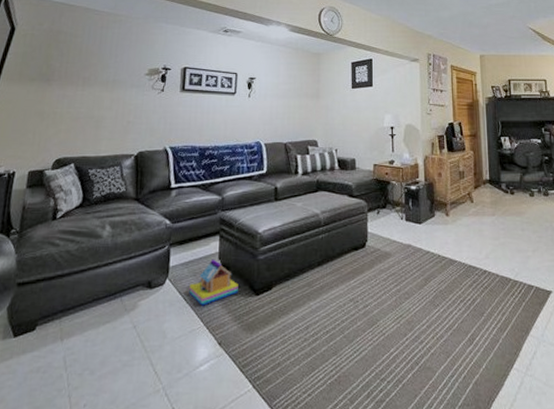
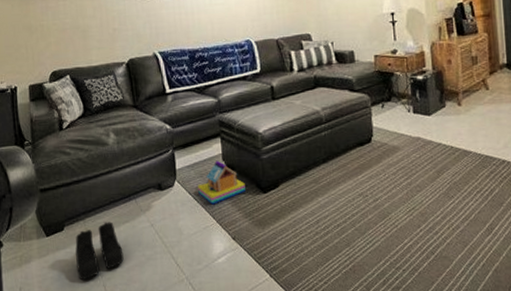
boots: none [41,322,98,389] -> present [75,222,124,280]

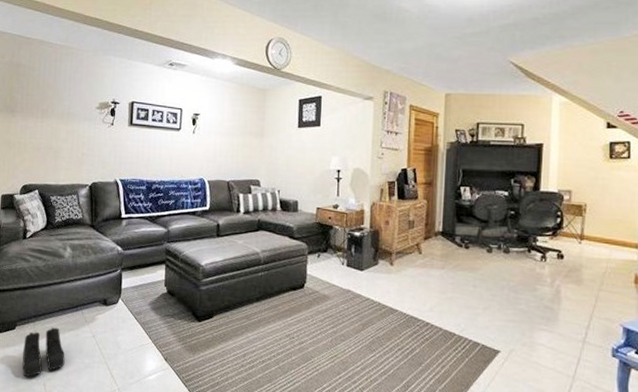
toy house: present [198,160,246,205] -> none [139,285,182,326]

